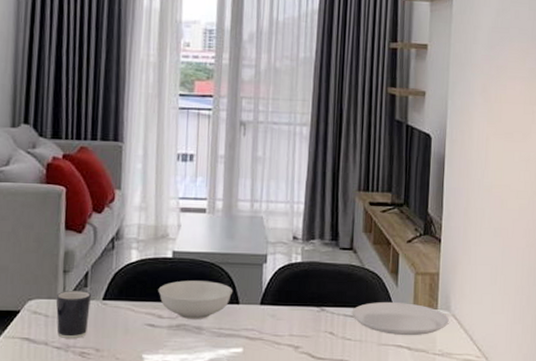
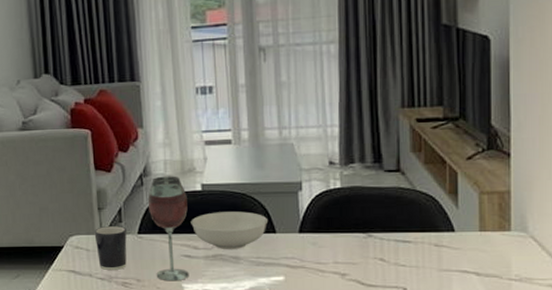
wineglass: none [116,240,157,352] -> present [147,176,189,281]
plate: present [351,301,449,336] -> none [404,224,527,261]

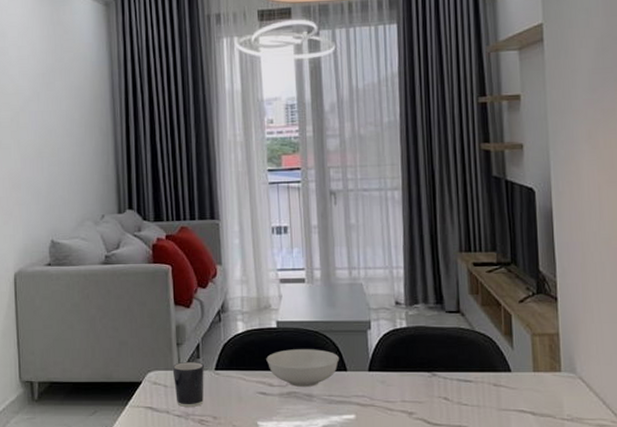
wineglass: present [147,176,189,281] -> none [225,312,264,419]

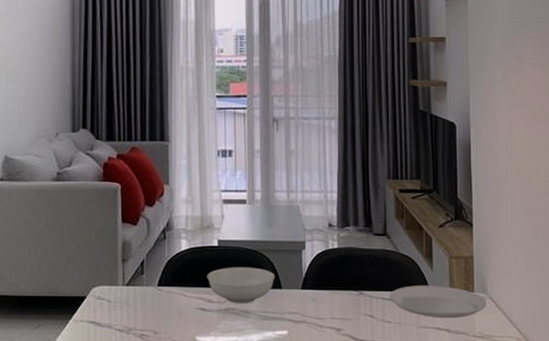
mug: present [172,362,204,408] -> none [117,278,147,323]
plate: none [465,364,576,400] -> present [389,285,487,319]

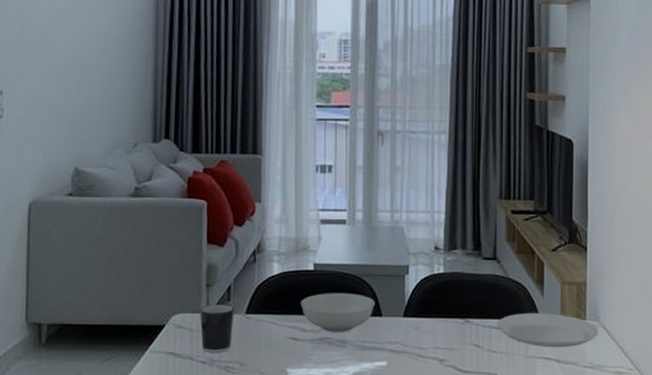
mug: none [117,278,147,323] -> present [199,305,234,354]

